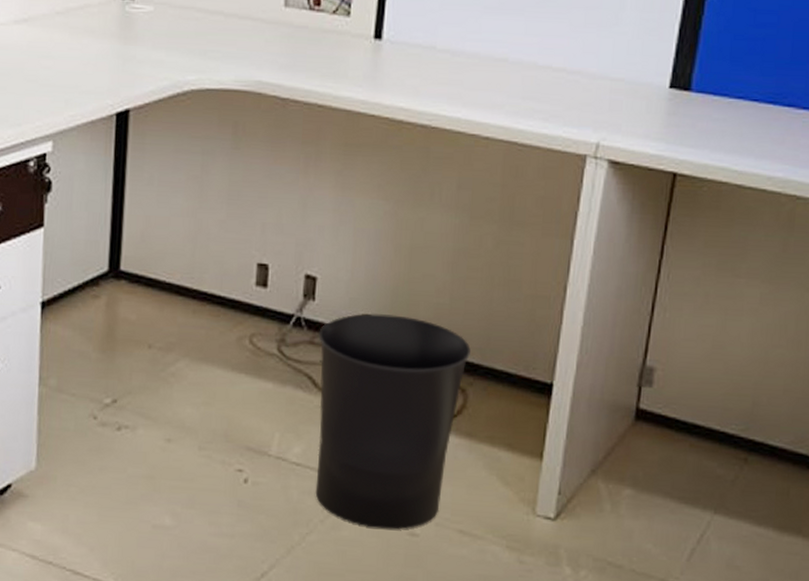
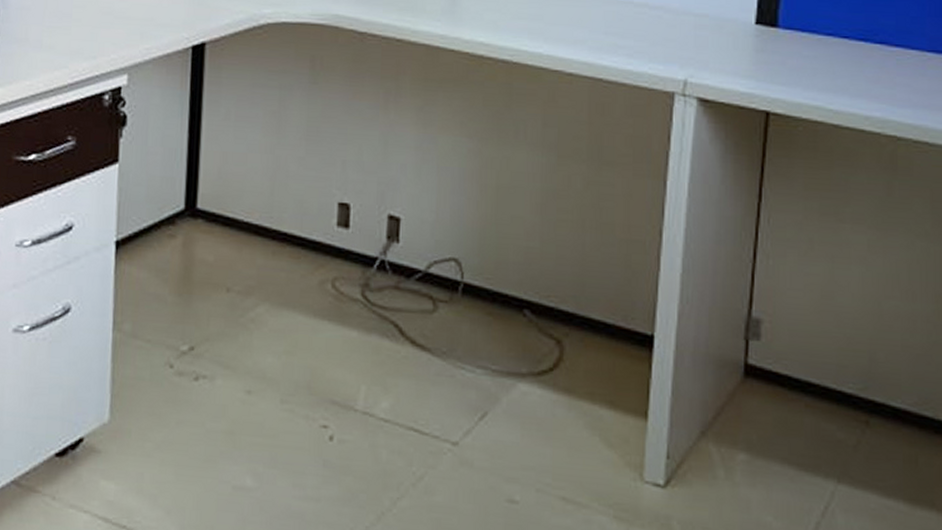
waste bin: present [315,313,471,529] -> none [404,257,564,495]

